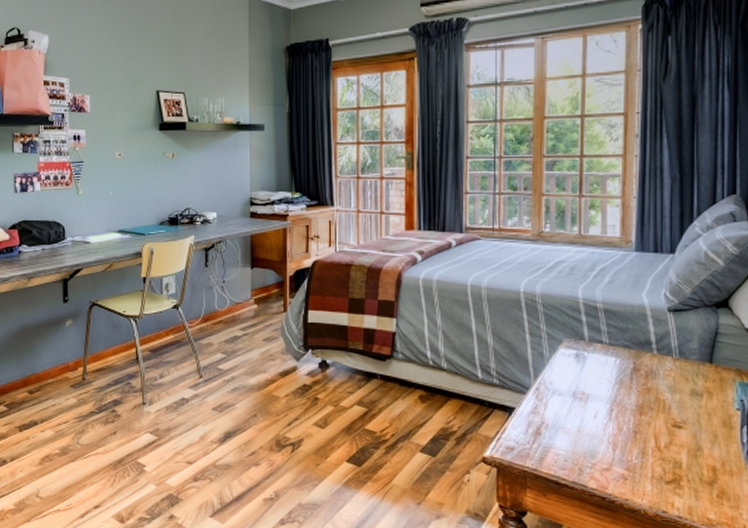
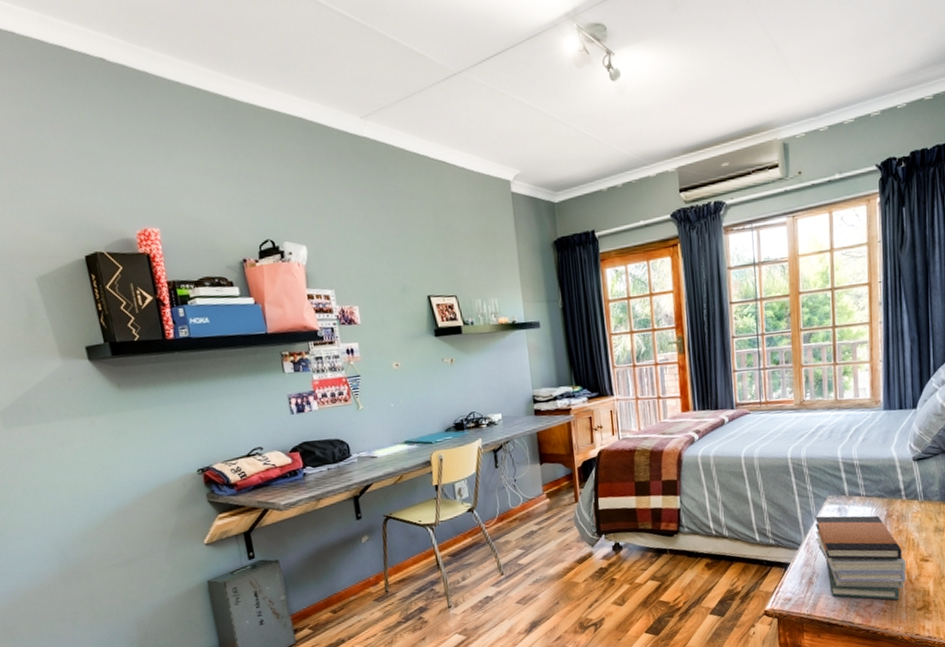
book stack: none [547,360,654,468] -> present [815,515,906,600]

